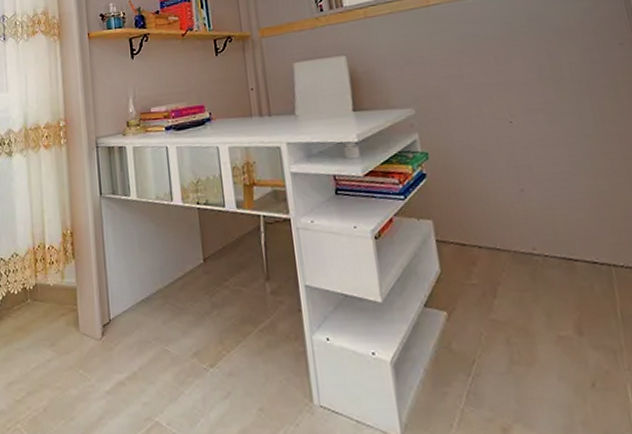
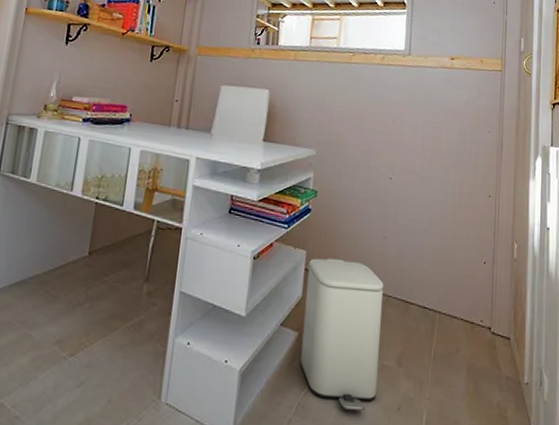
pedal bin: none [438,222,561,392] -> present [300,258,384,411]

